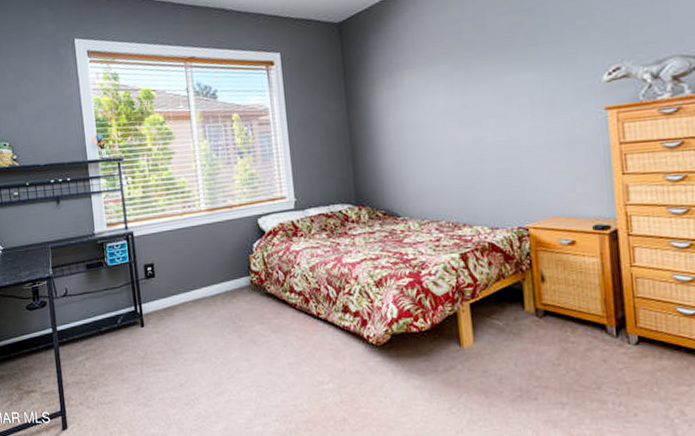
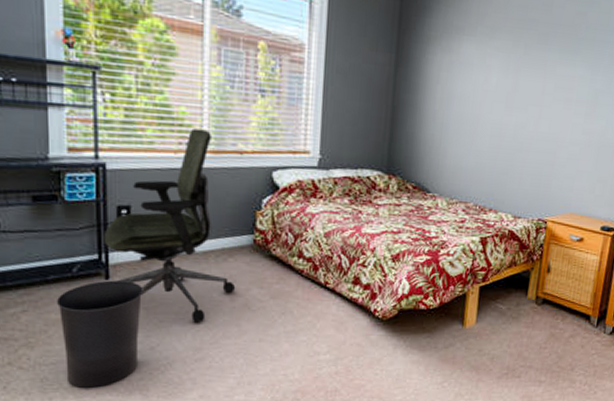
waste bin: none [108,327,173,423] -> present [56,280,143,388]
office chair: none [136,192,242,361] -> present [103,128,236,324]

